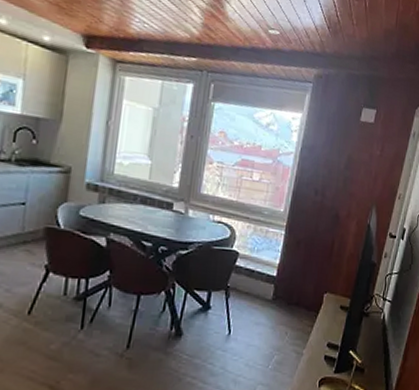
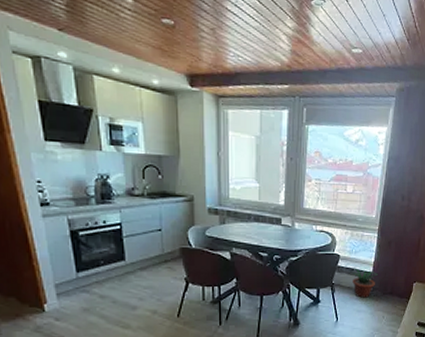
potted plant: none [251,269,283,308] -> present [352,268,378,298]

